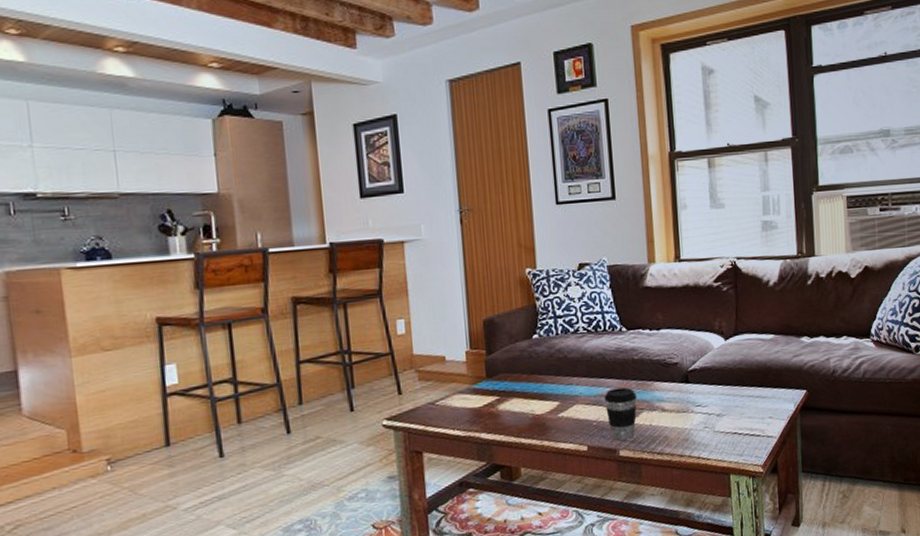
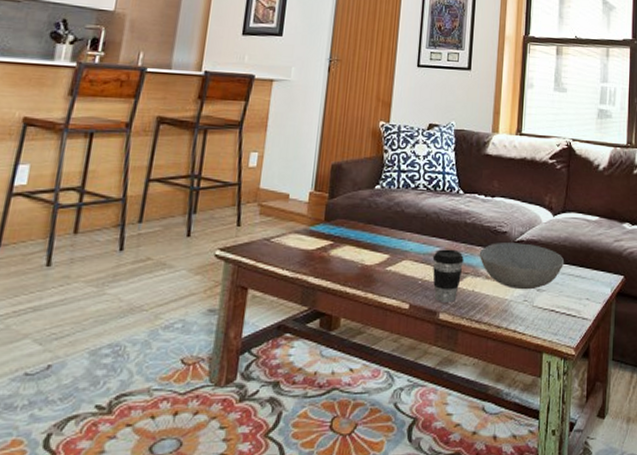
bowl: none [651,371,742,418] -> present [479,243,564,290]

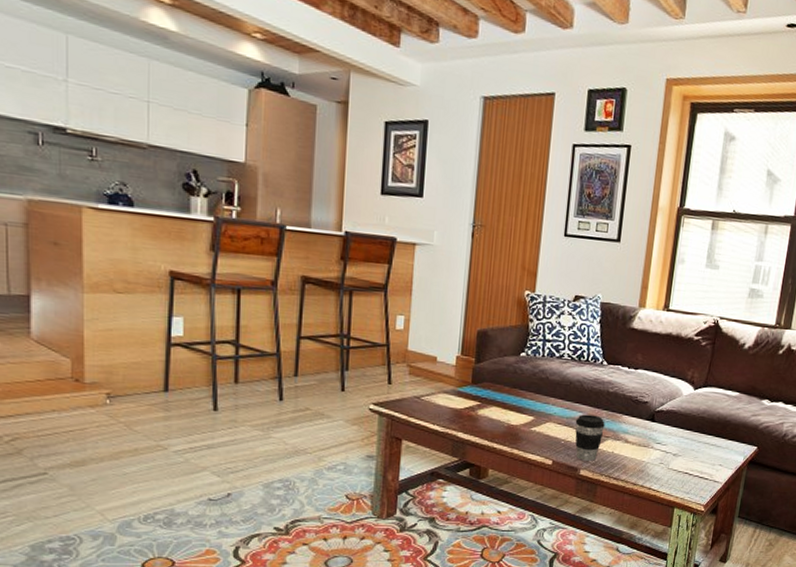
bowl: present [479,243,564,290] -> none [619,411,701,454]

